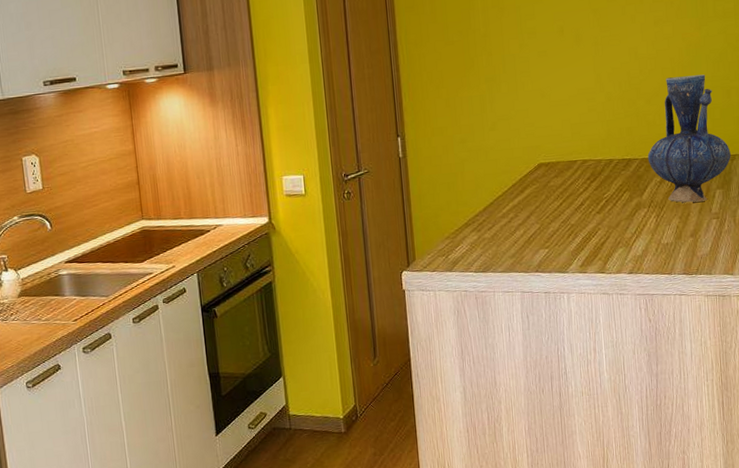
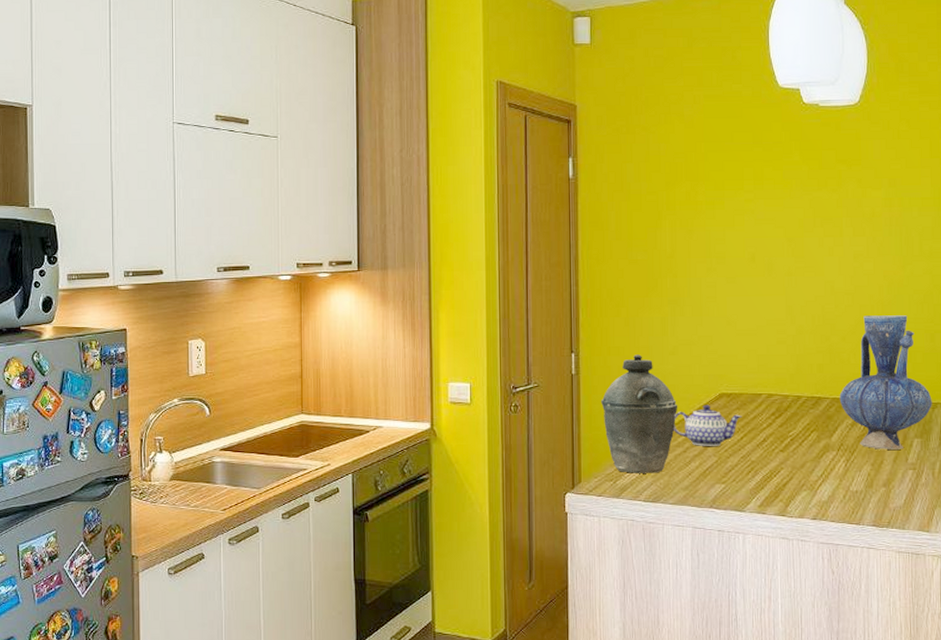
kettle: none [429,133,501,247] -> present [601,354,678,473]
teapot: none [498,175,560,215] -> present [674,405,742,446]

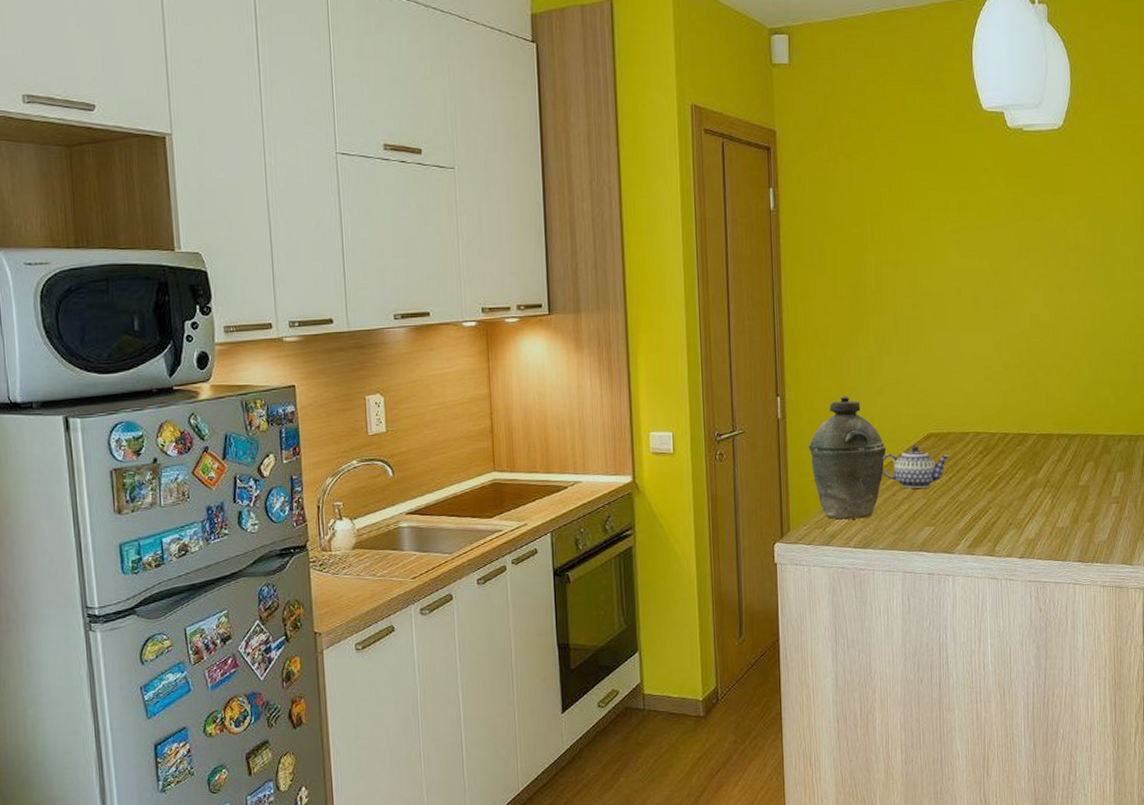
vase: present [839,315,932,450] -> none [1045,347,1135,485]

